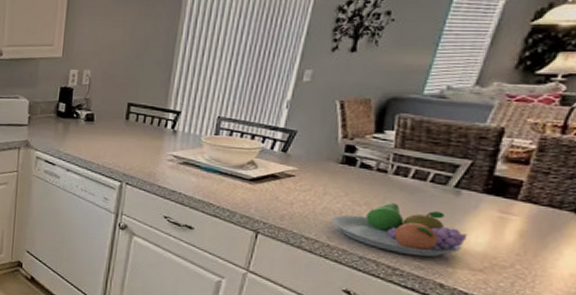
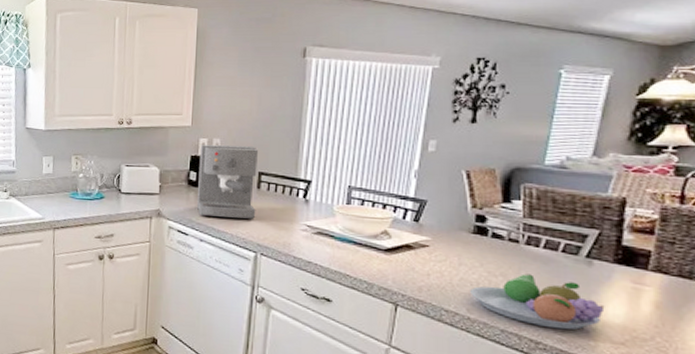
coffee maker: none [64,76,128,151] -> present [196,145,258,220]

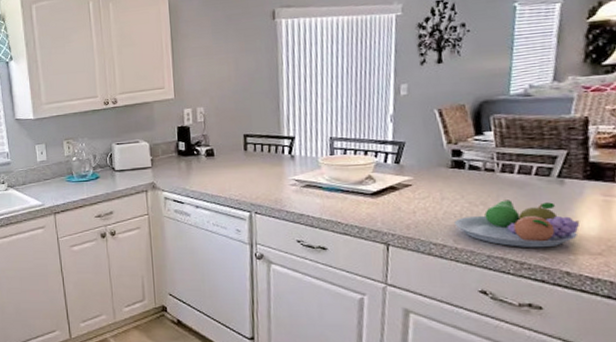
coffee maker: present [196,145,258,220] -> none [185,110,246,184]

